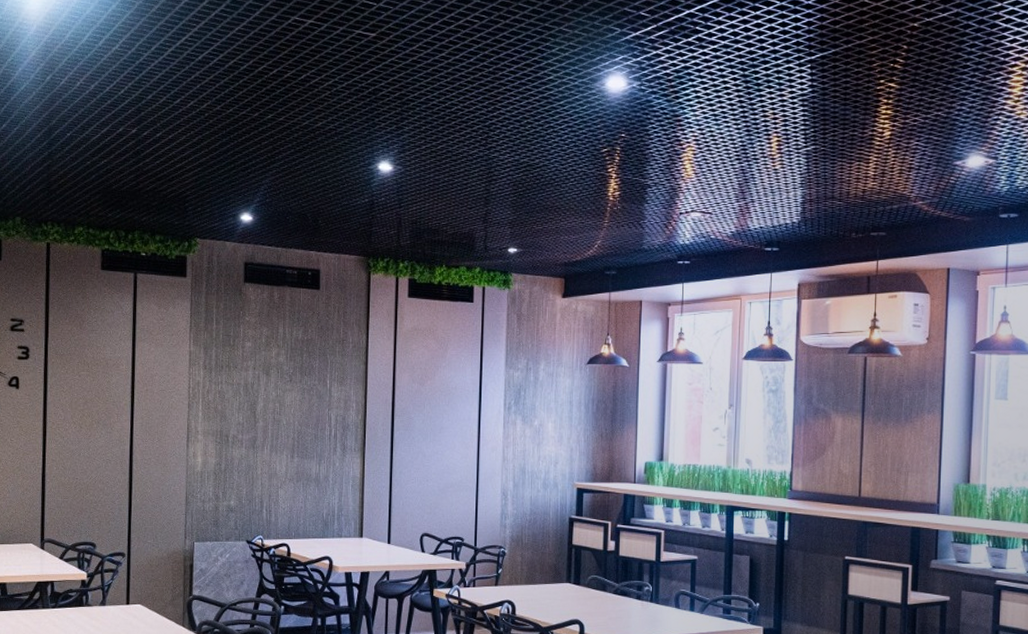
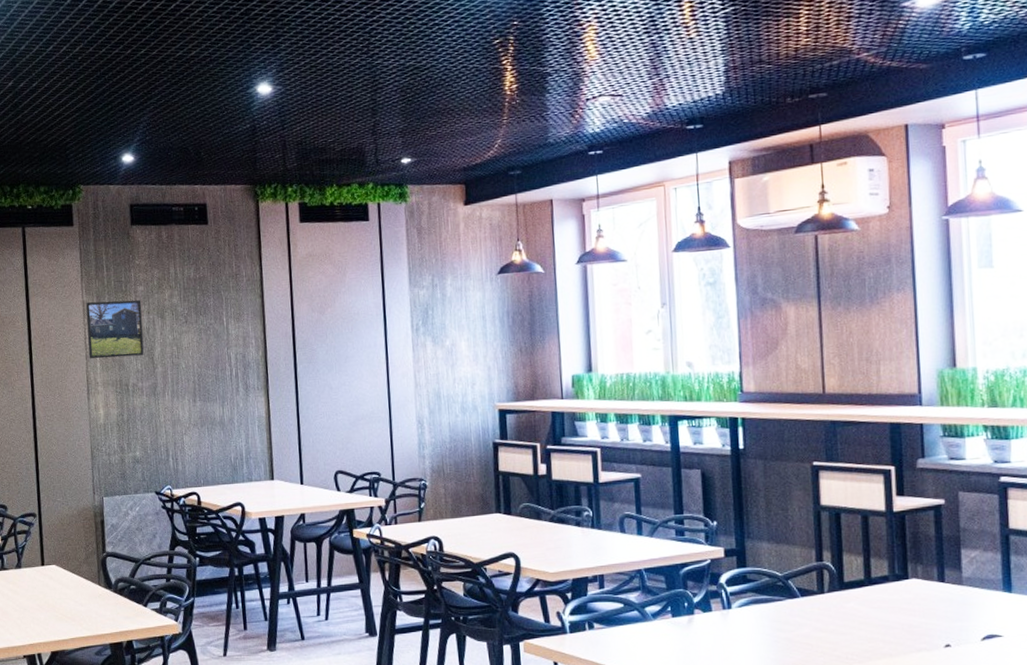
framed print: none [191,352,248,409] -> present [86,300,144,359]

